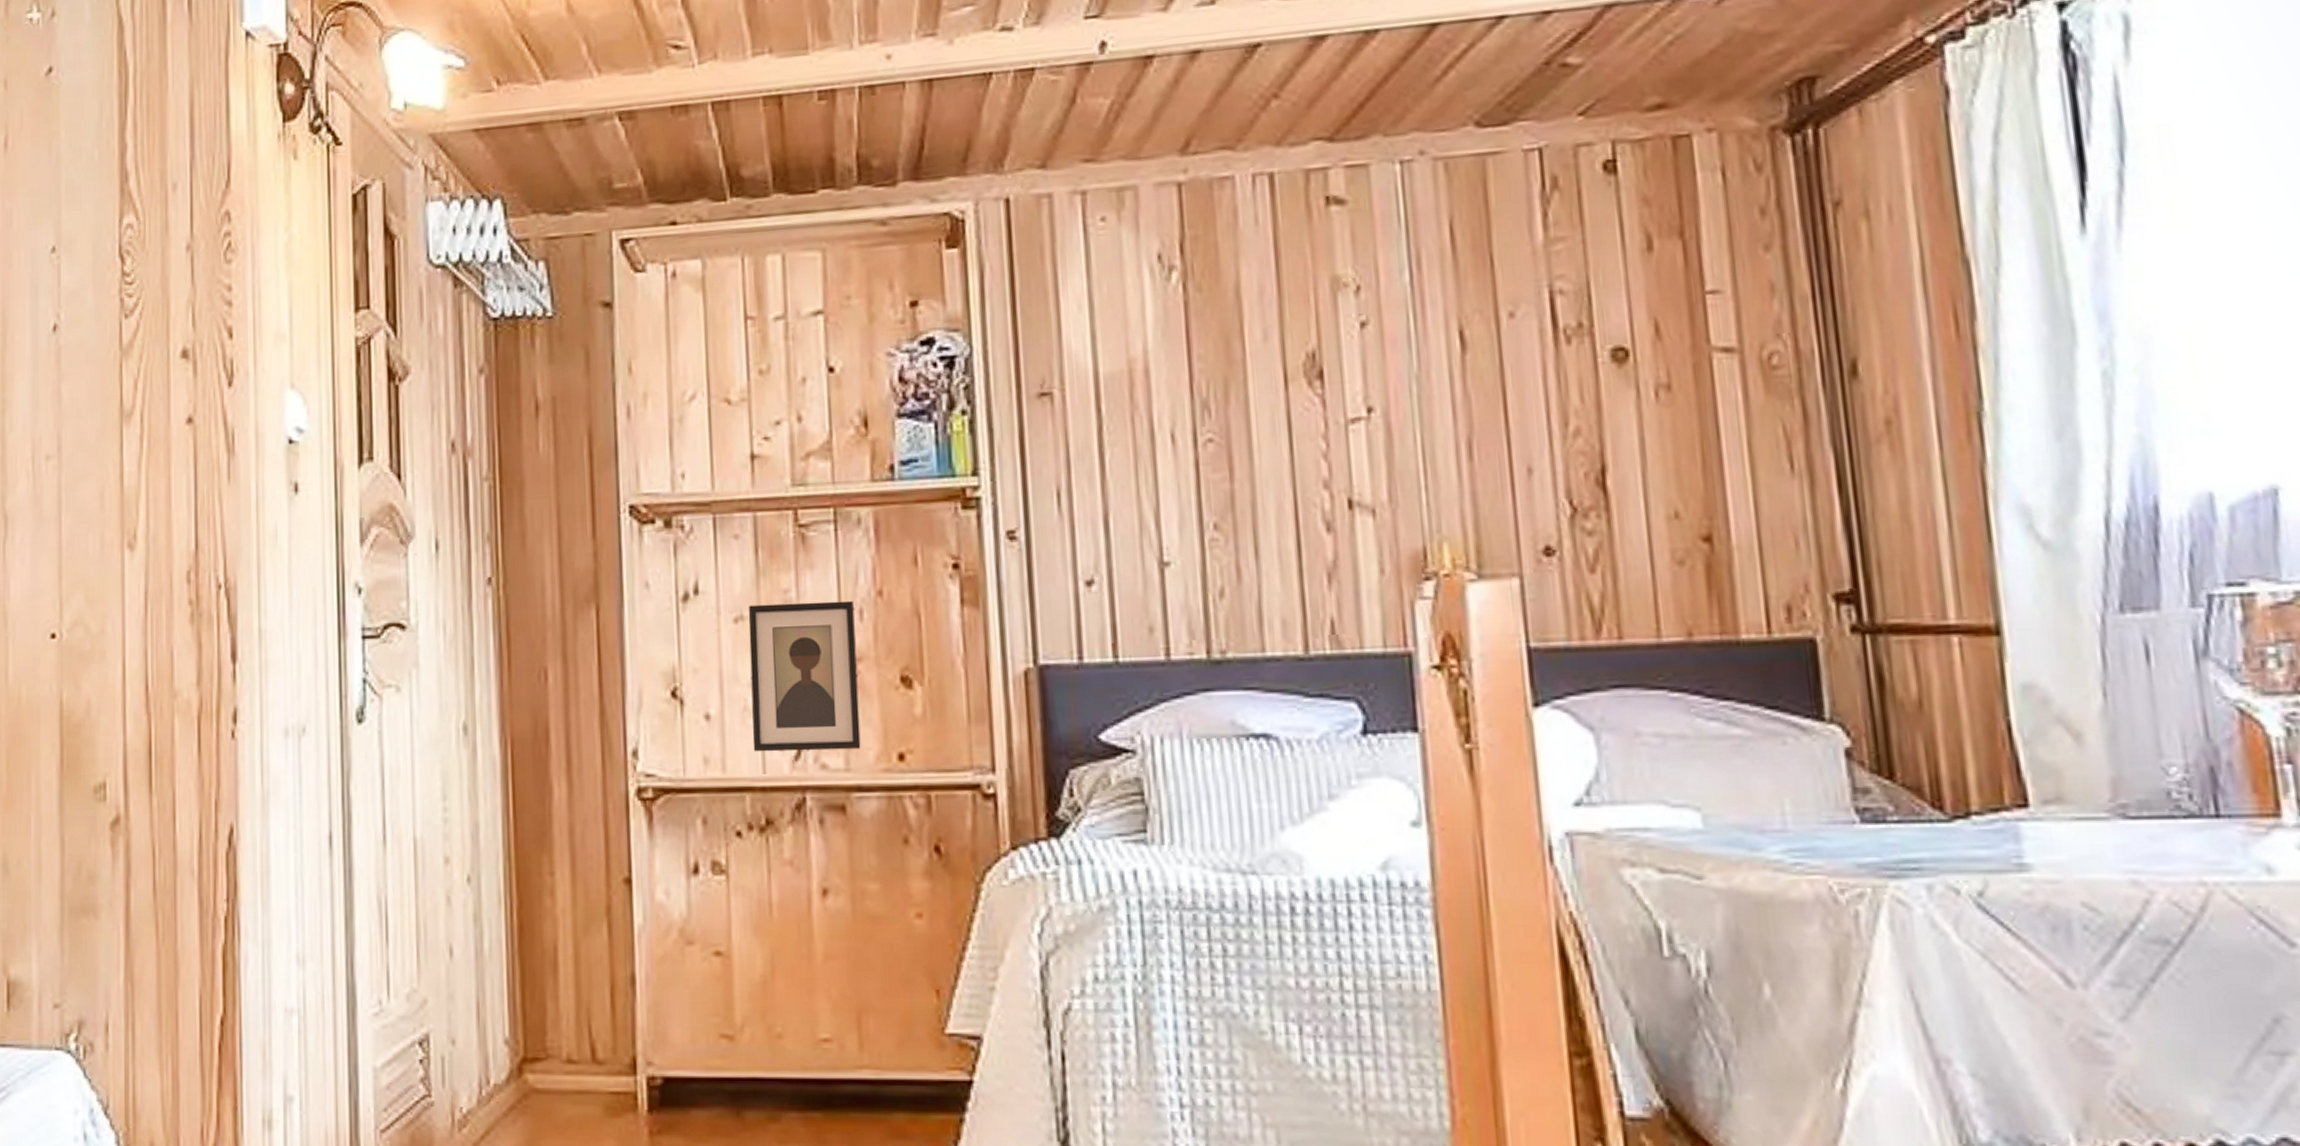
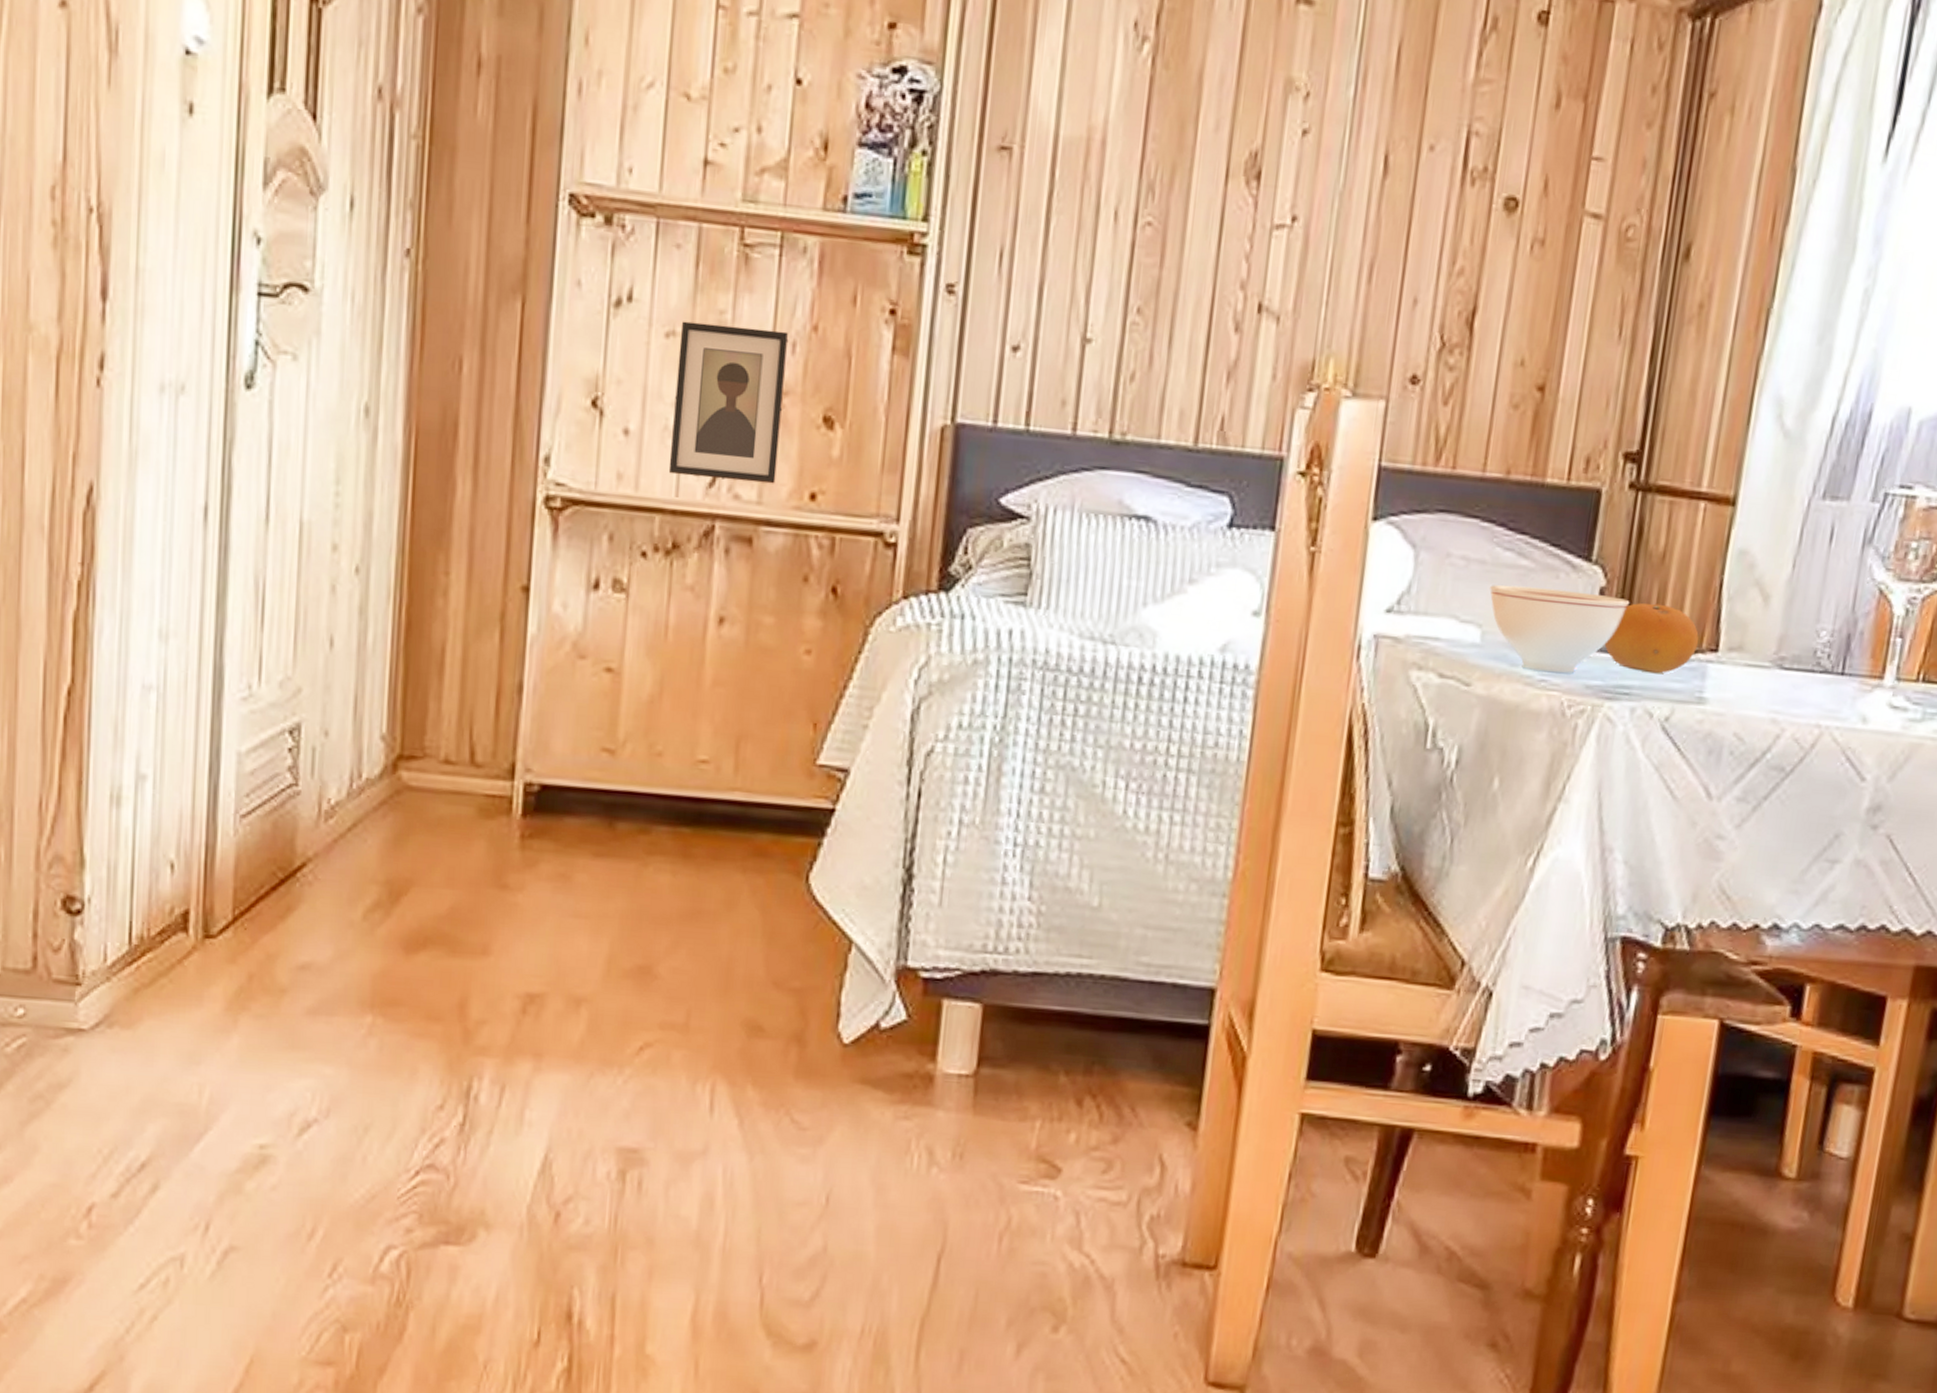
bowl: none [1700,756,1890,854] -> present [1490,584,1630,675]
fruit: none [1868,759,1999,840] -> present [1604,602,1699,673]

